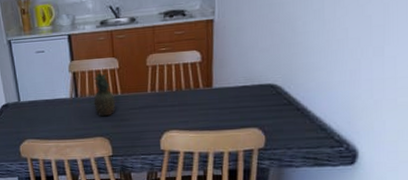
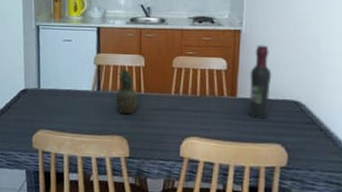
wine bottle: none [224,32,247,106] -> present [250,45,272,119]

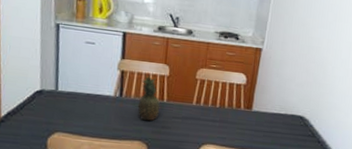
wine bottle: present [250,45,272,119] -> none [262,64,285,131]

